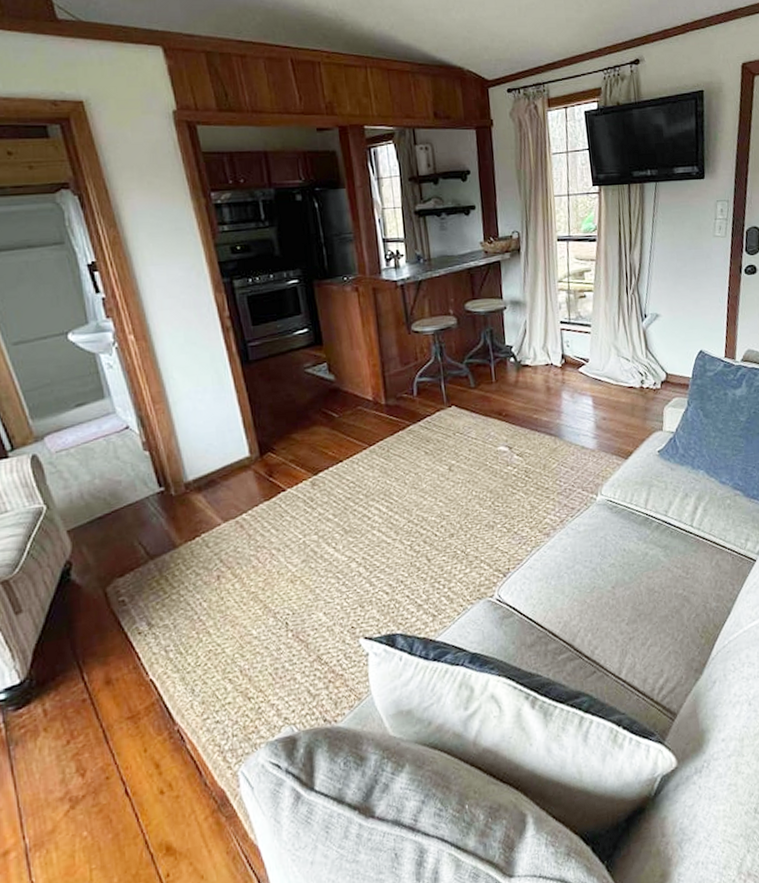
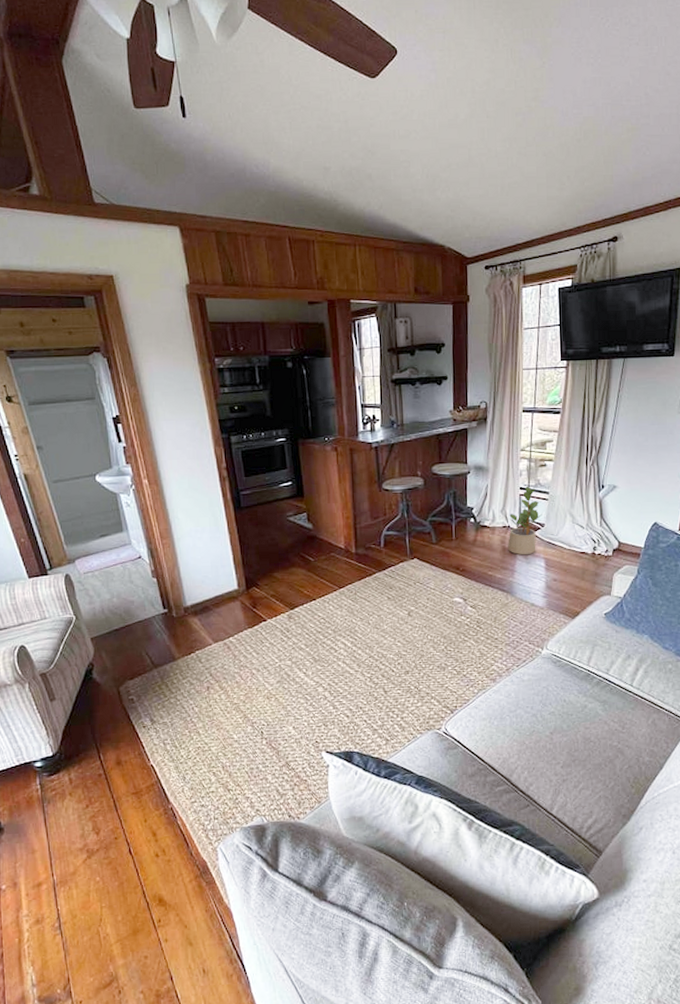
potted plant: none [551,319,586,394] -> present [508,486,543,555]

